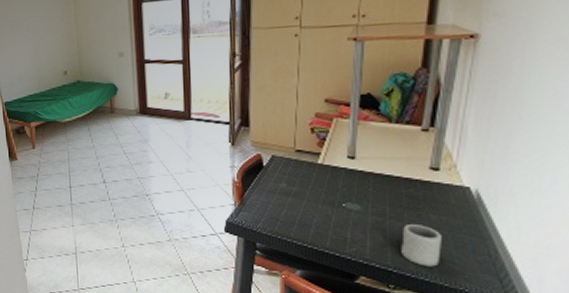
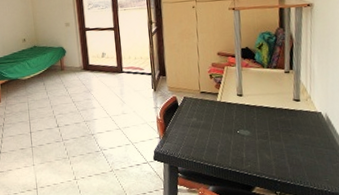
cup: present [401,223,442,267] -> none [281,142,309,175]

